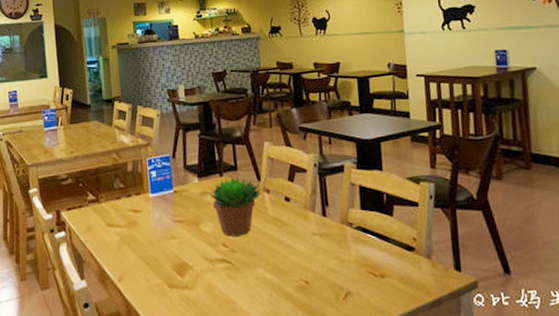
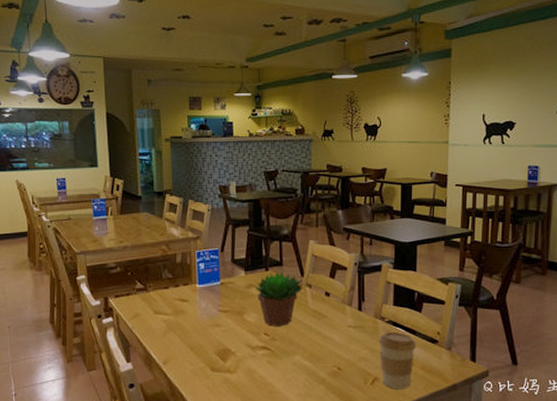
coffee cup: none [347,238,391,305] -> present [378,331,417,390]

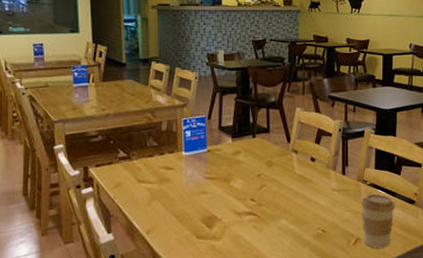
succulent plant: present [253,272,303,326] -> none [240,138,289,192]

